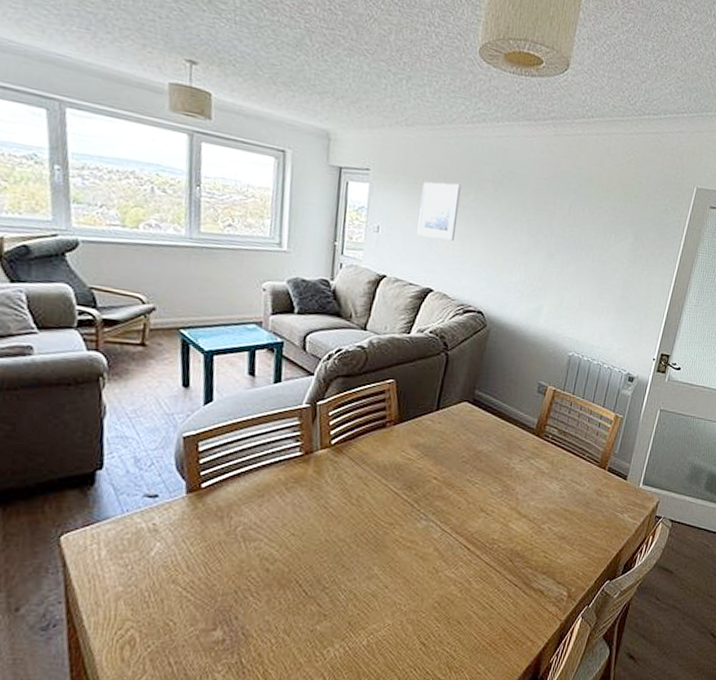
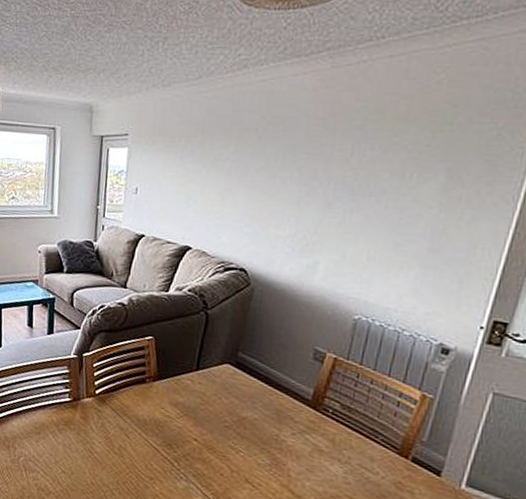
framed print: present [417,181,462,241] -> none [175,137,221,196]

